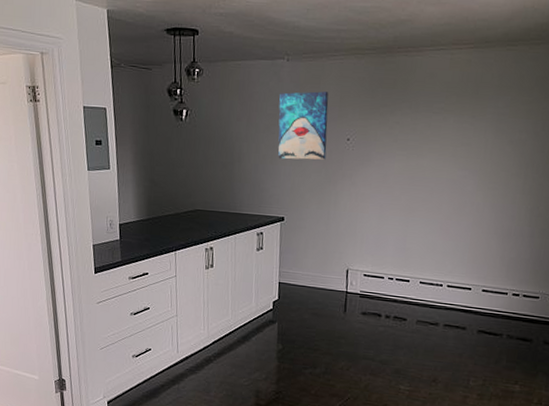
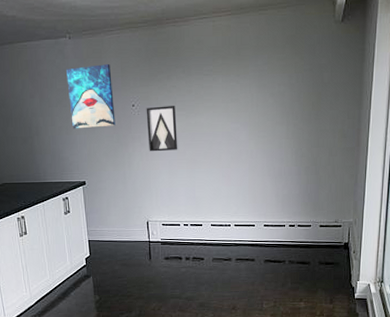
wall art: none [359,143,396,194] -> present [146,105,178,152]

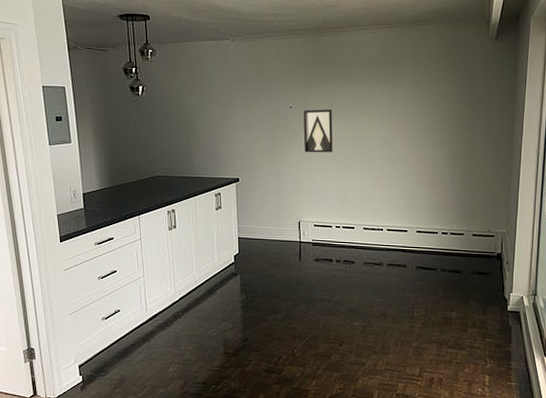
wall art: present [66,64,116,129] -> none [227,67,273,127]

